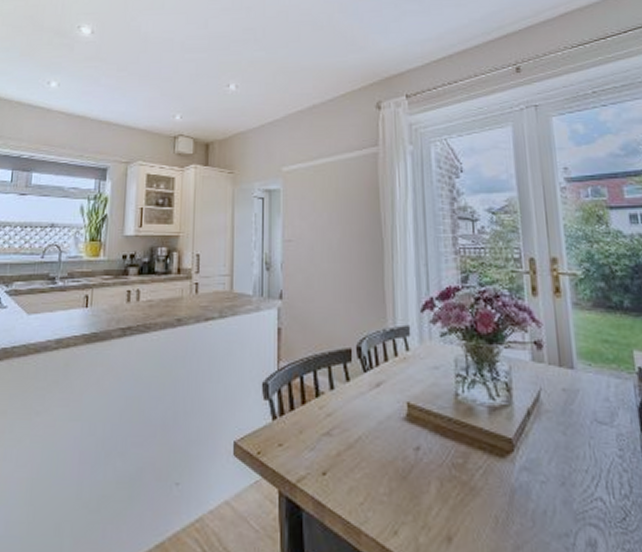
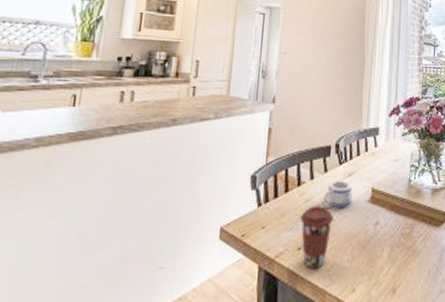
coffee cup: none [323,422,362,501] -> present [300,206,334,269]
mug: none [348,392,384,425] -> present [323,181,353,207]

